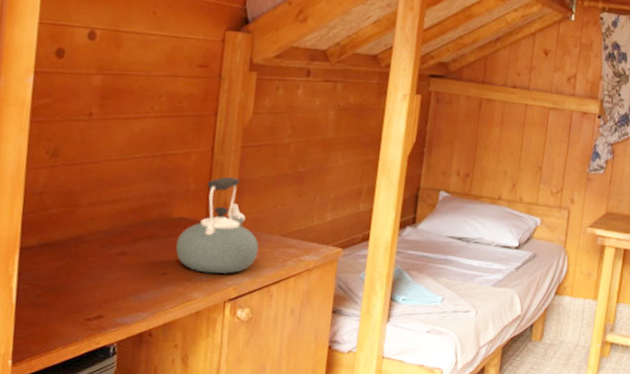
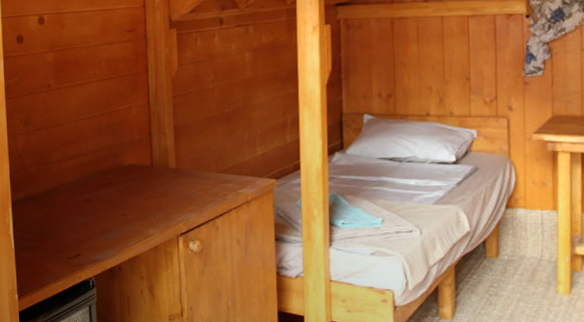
kettle: present [176,177,259,274] -> none [130,125,200,212]

